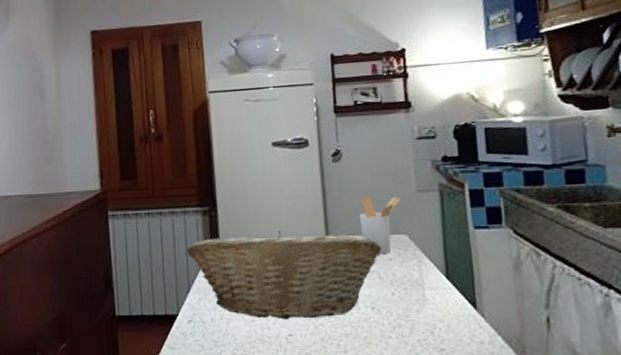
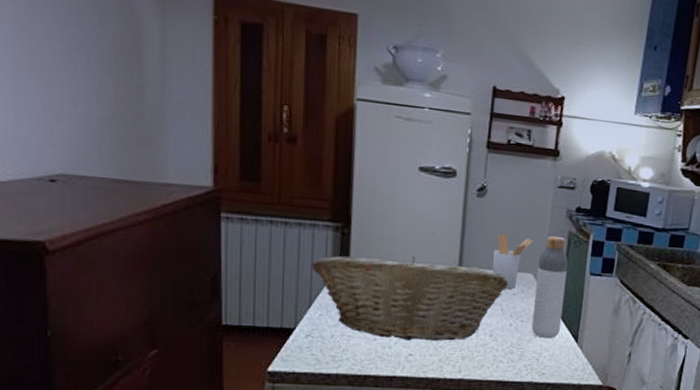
bottle: none [410,190,453,307] -> present [531,235,568,339]

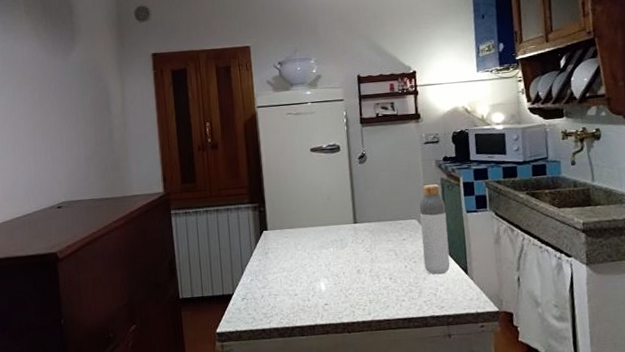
fruit basket: present [311,256,509,341] -> none [239,220,398,293]
utensil holder: present [492,233,534,289] -> none [380,189,412,235]

